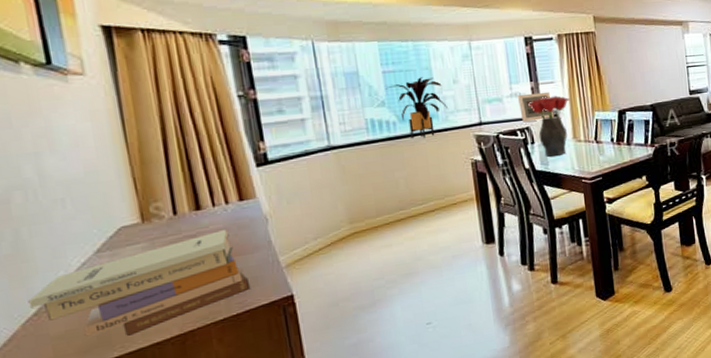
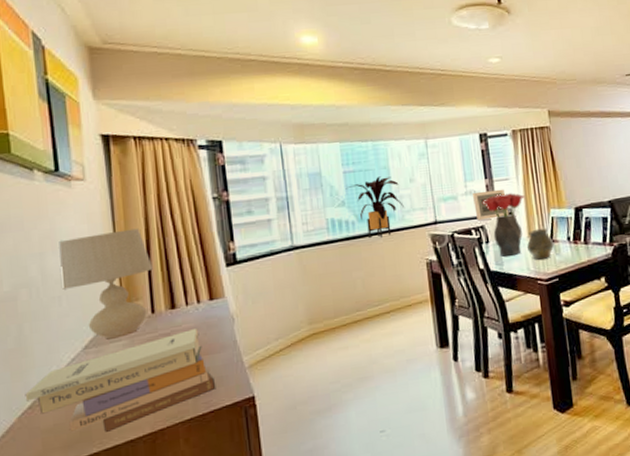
table lamp: none [57,127,172,243] -> present [59,228,153,340]
vase: none [572,129,599,160] -> present [527,228,555,260]

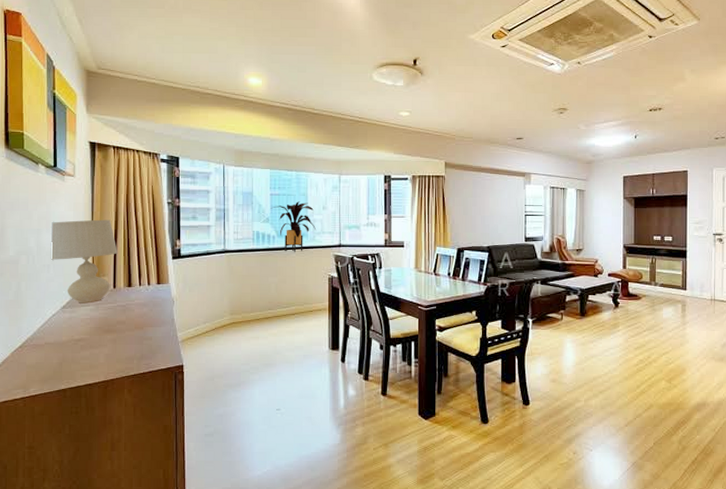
books: present [25,327,216,432] -> none [18,304,155,375]
picture frame: present [471,189,510,220] -> none [372,224,402,249]
bouquet: present [482,193,525,257] -> none [380,229,416,282]
vase: present [527,228,555,260] -> none [413,262,436,288]

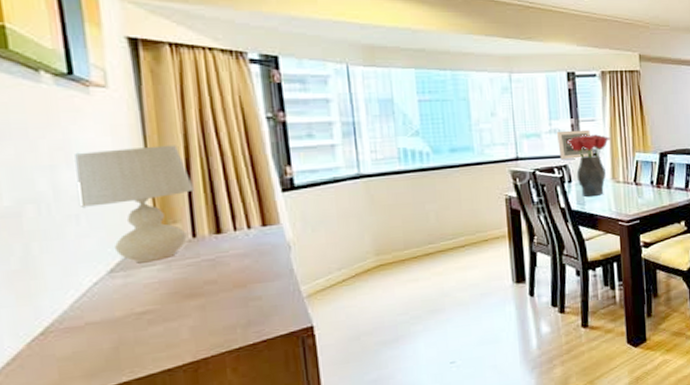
house plant: present [270,201,317,252] -> none [420,108,485,172]
picture frame: none [372,224,402,249] -> present [556,129,594,159]
bouquet: none [380,229,416,282] -> present [566,134,610,197]

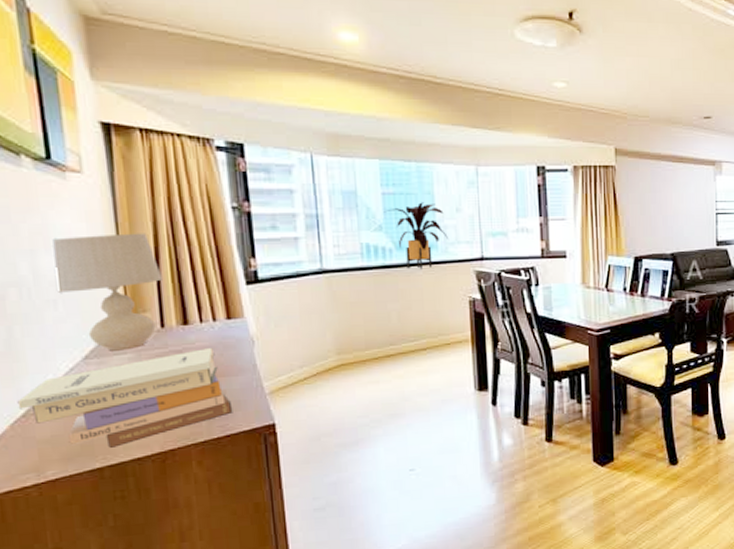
books: none [35,254,269,361] -> present [17,347,233,448]
house plant: none [420,108,485,172] -> present [383,202,450,269]
picture frame: present [556,129,594,159] -> none [523,229,563,261]
bouquet: present [566,134,610,197] -> none [534,235,581,302]

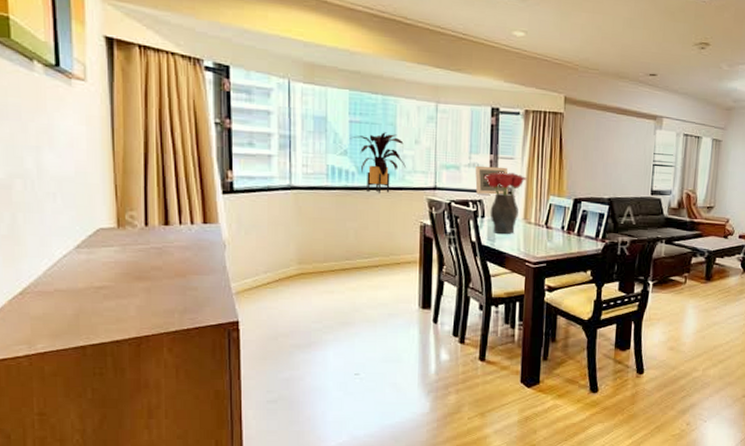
books: present [17,347,233,448] -> none [16,247,203,329]
table lamp: present [52,233,162,351] -> none [56,137,149,244]
picture frame: none [523,229,563,261] -> present [474,165,509,195]
bouquet: none [534,235,581,302] -> present [483,172,527,234]

